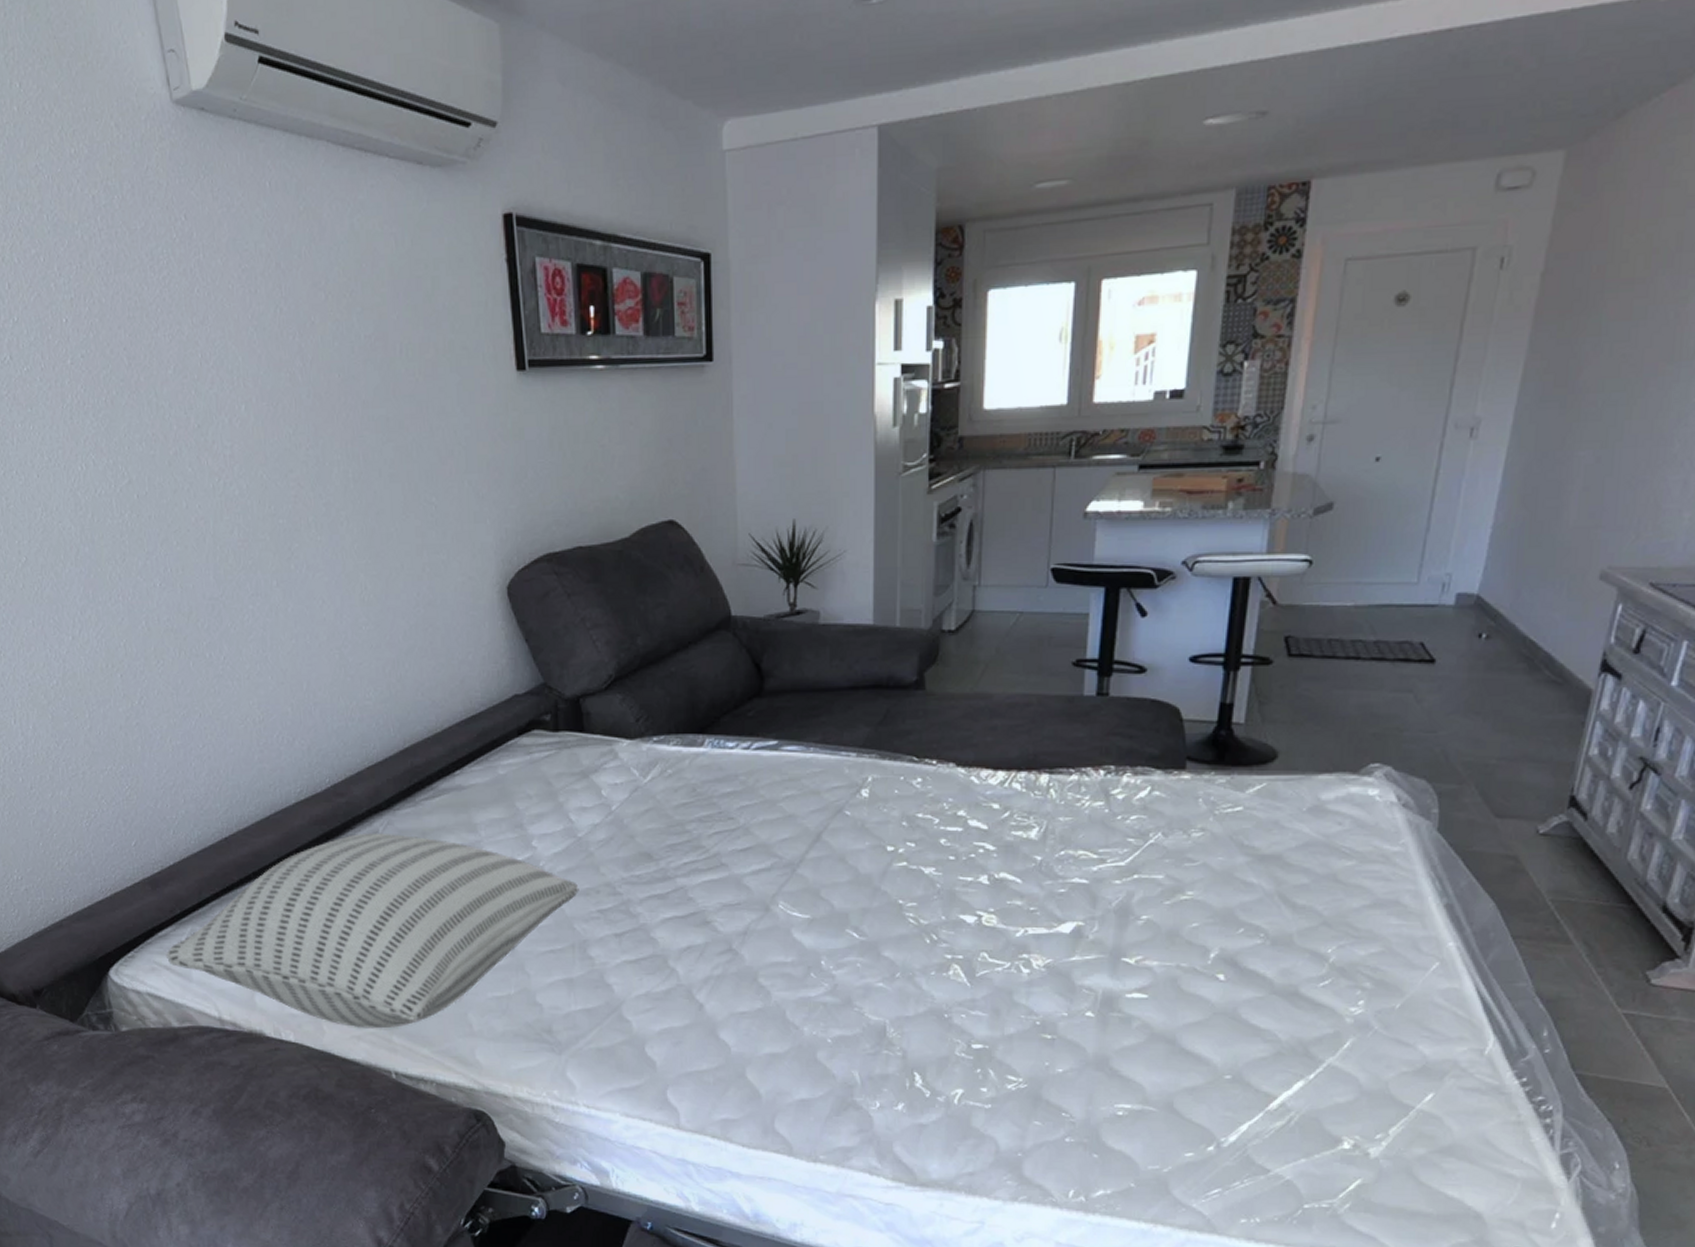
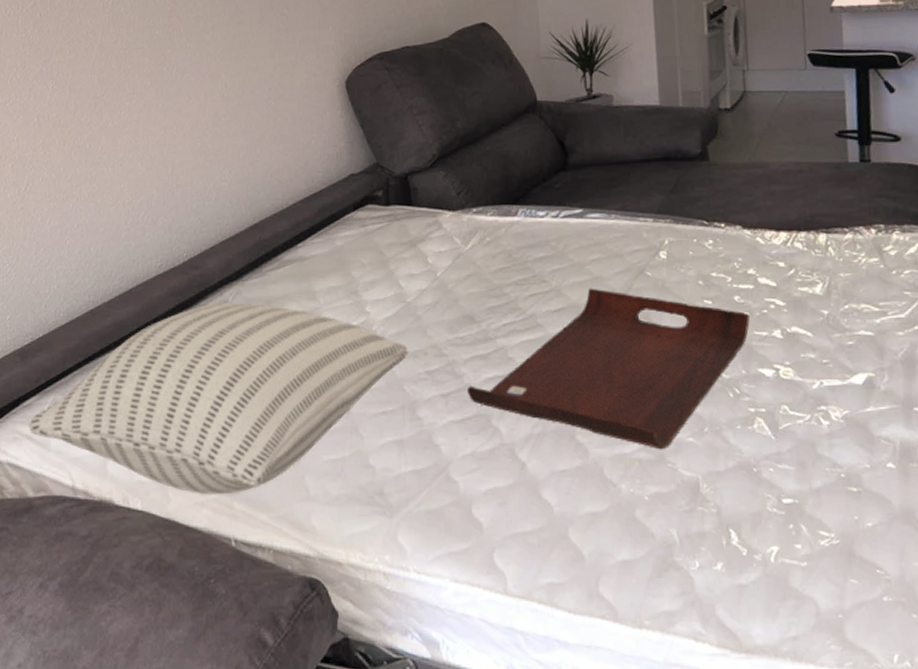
serving tray: none [642,826,955,994] -> present [466,288,750,450]

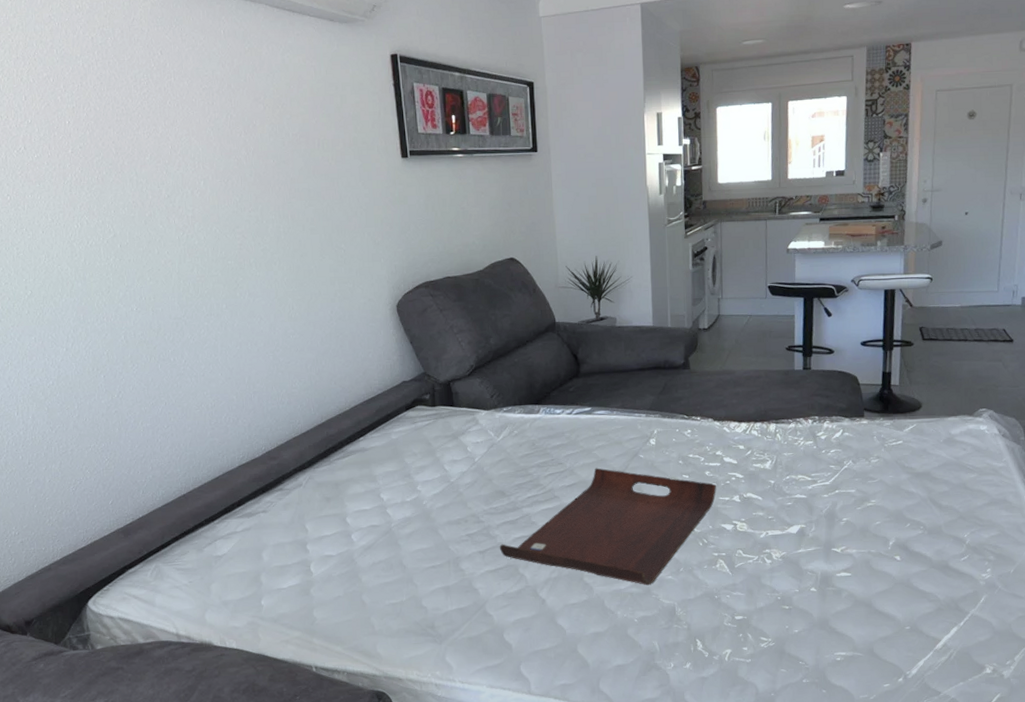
pillow: present [29,302,409,495] -> none [135,485,453,634]

